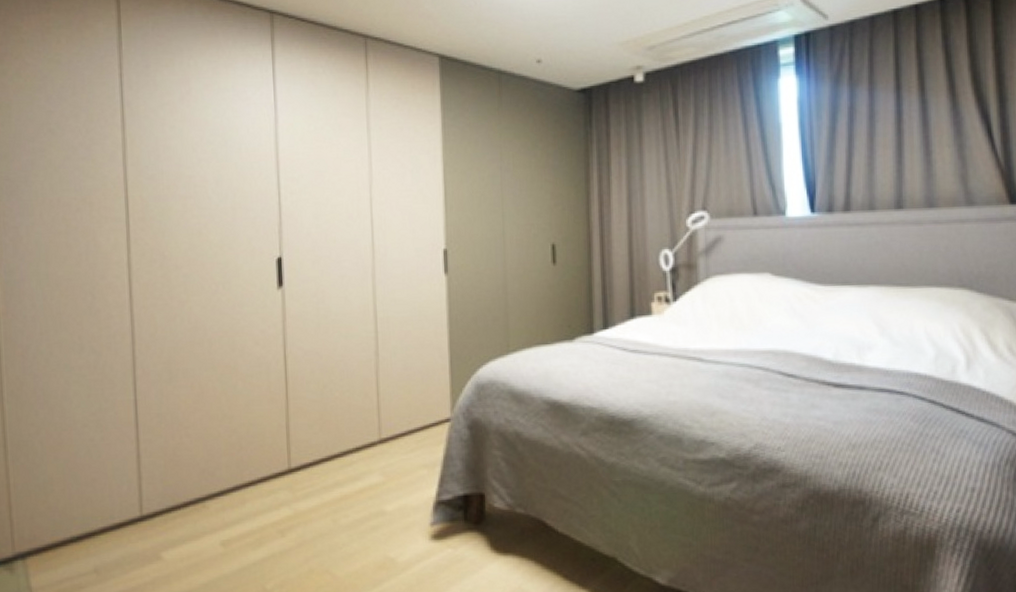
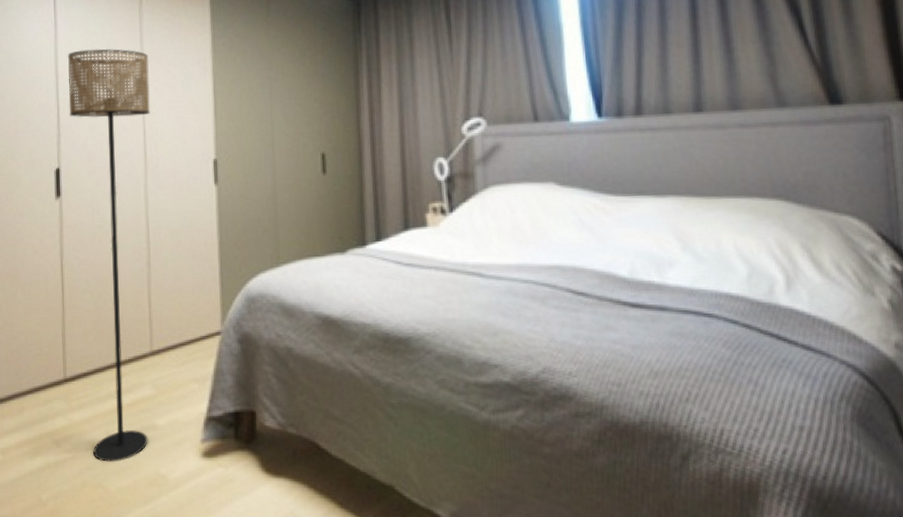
floor lamp: none [290,134,378,549] -> present [68,48,150,462]

